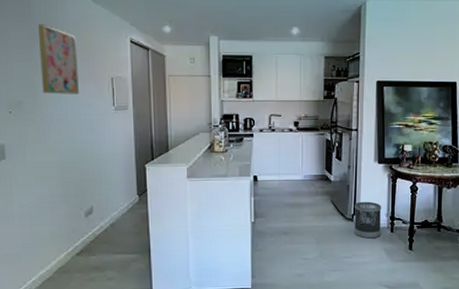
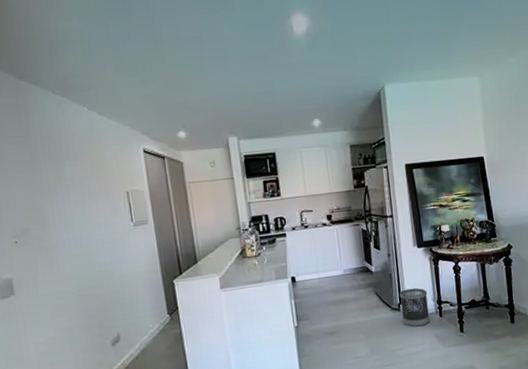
wall art: present [38,23,79,94] -> none [39,142,92,217]

